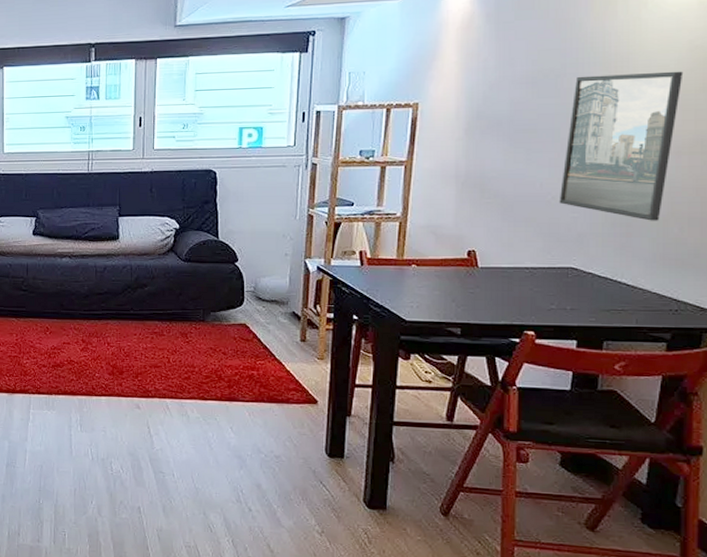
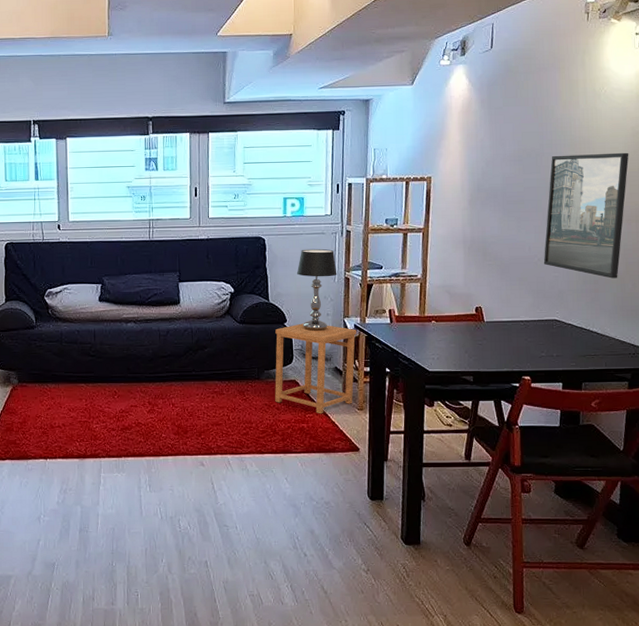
side table: none [222,263,319,362] -> present [275,323,356,414]
table lamp: none [251,183,299,272] -> present [296,248,337,331]

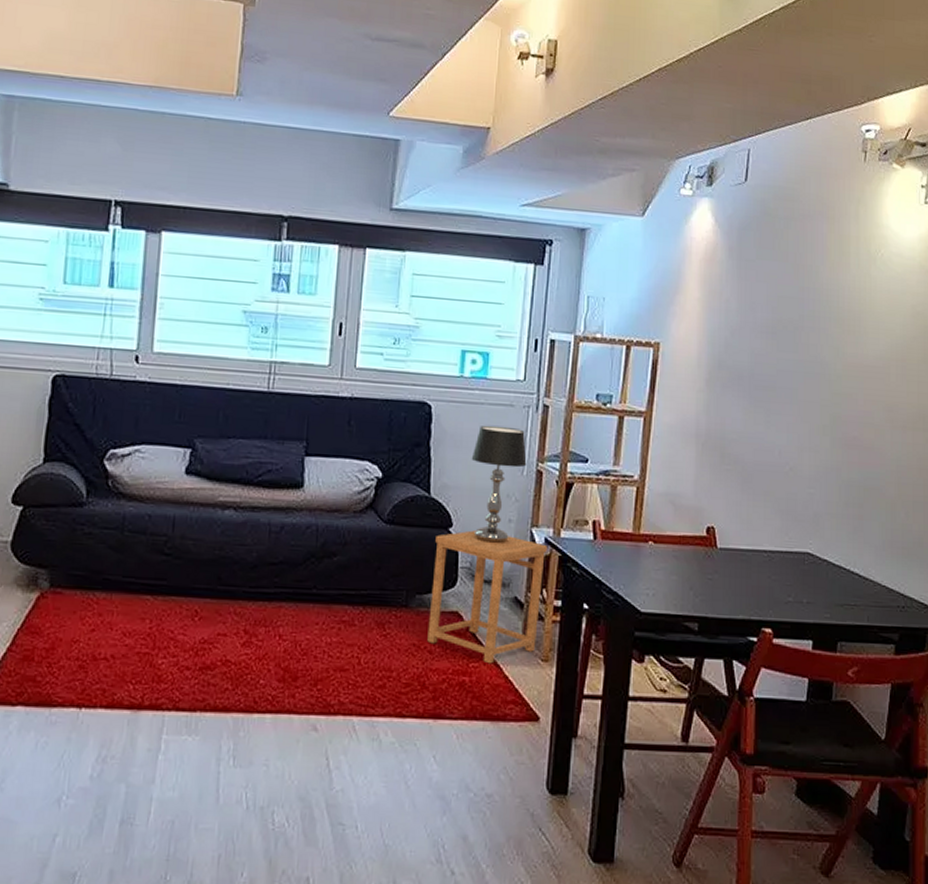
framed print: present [543,152,629,279] -> none [796,331,908,503]

